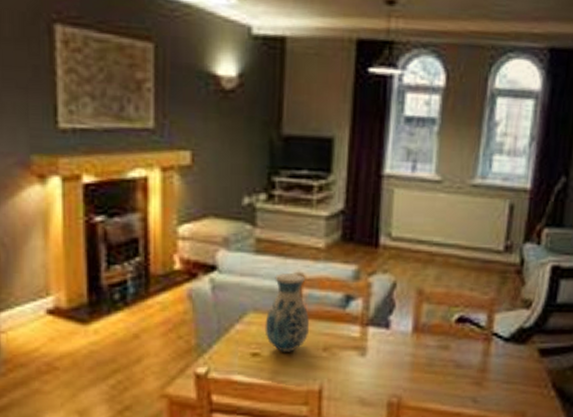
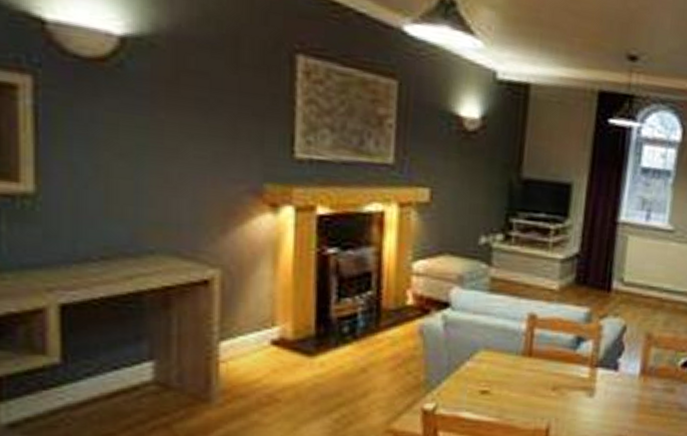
vase: present [264,272,310,352] -> none [495,312,541,391]

